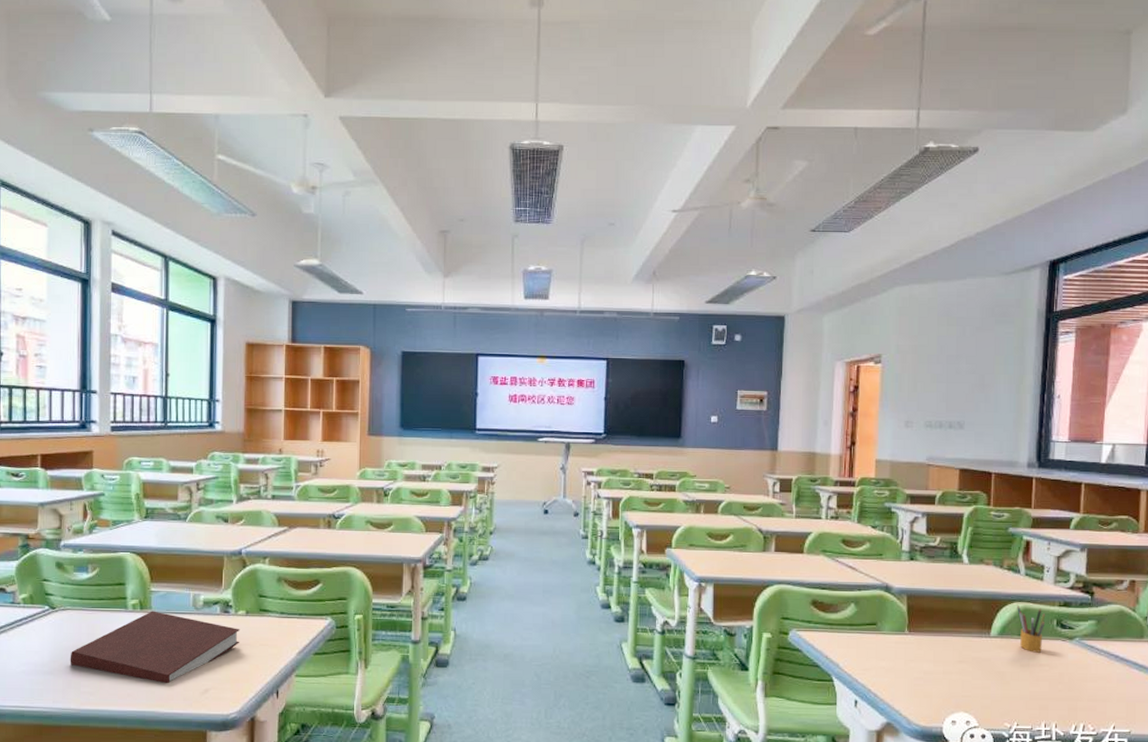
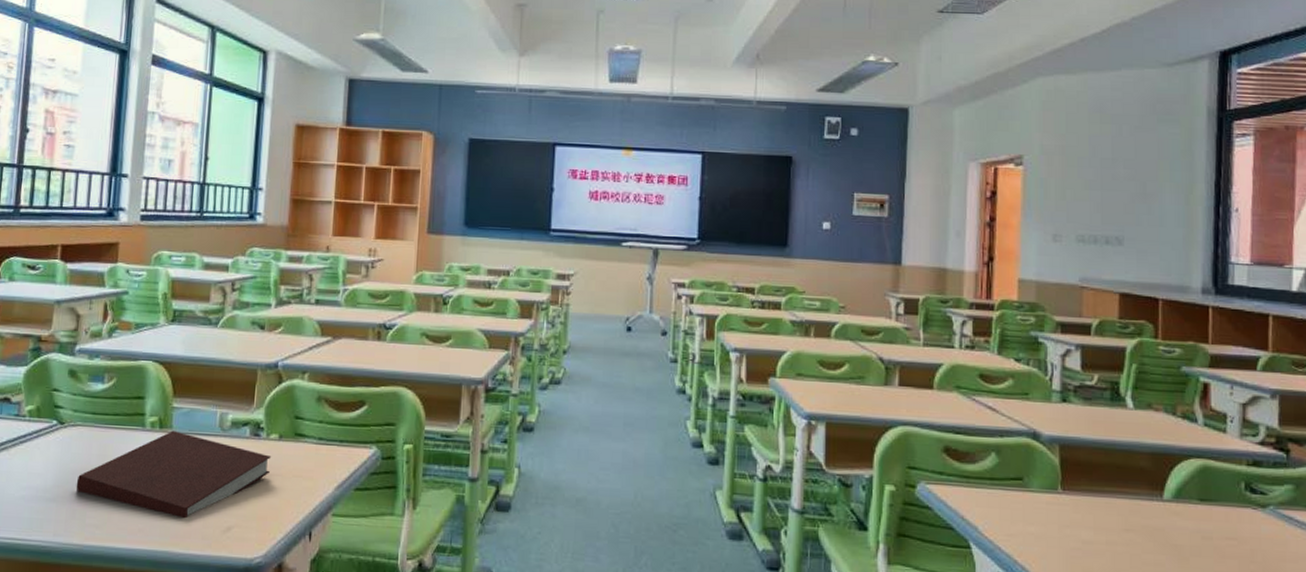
pencil box: present [1017,604,1046,653] -> none [1195,461,1231,523]

